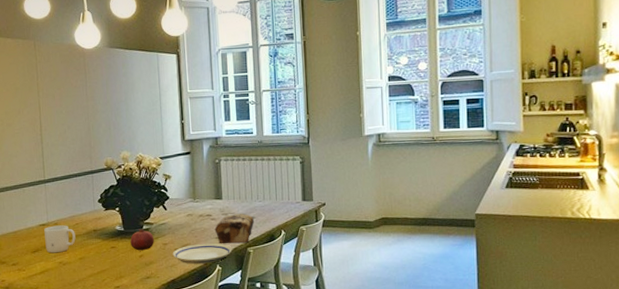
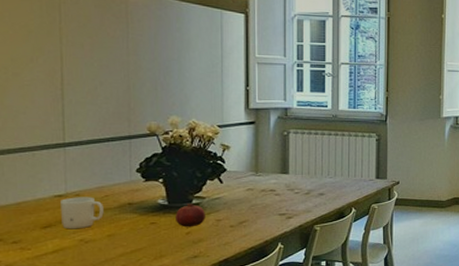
plate: present [172,243,232,264] -> none [227,220,297,242]
bread loaf: present [214,214,254,243] -> none [278,190,323,220]

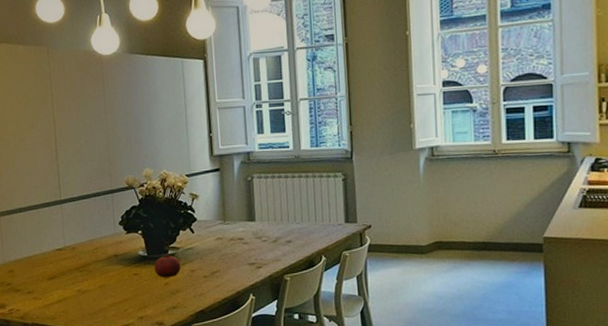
mug: present [59,197,104,229] -> none [60,249,95,281]

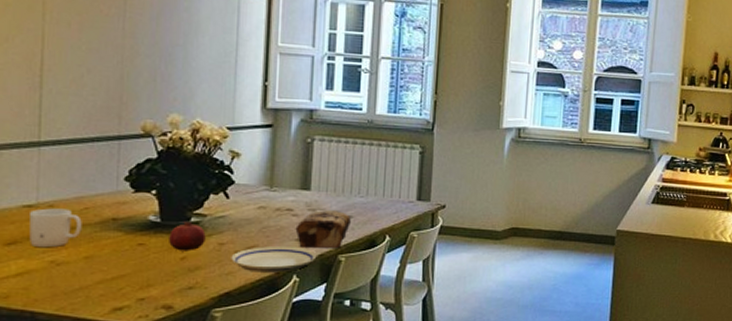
mug: none [60,249,95,281] -> present [28,208,82,248]
plate: none [201,270,267,293] -> present [231,246,317,273]
bread loaf: none [247,237,291,270] -> present [295,210,351,248]

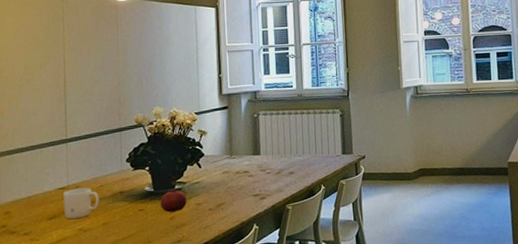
plate: present [231,246,317,273] -> none [206,201,270,225]
bread loaf: present [295,210,351,248] -> none [252,169,293,201]

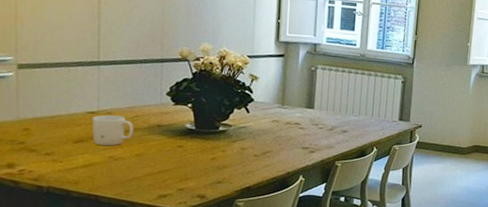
fruit: present [161,189,187,213] -> none [202,130,231,154]

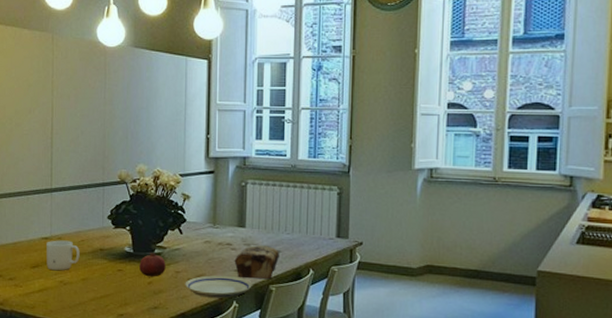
fruit: none [202,130,231,154] -> present [139,253,166,277]
plate: none [251,152,319,173] -> present [185,275,252,299]
bread loaf: none [302,125,346,155] -> present [234,245,279,279]

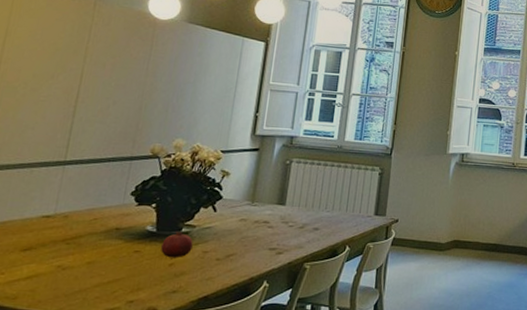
mug: present [45,240,80,271] -> none [42,218,90,254]
plate: present [185,275,252,299] -> none [212,255,286,279]
bread loaf: present [234,245,279,279] -> none [269,223,317,256]

